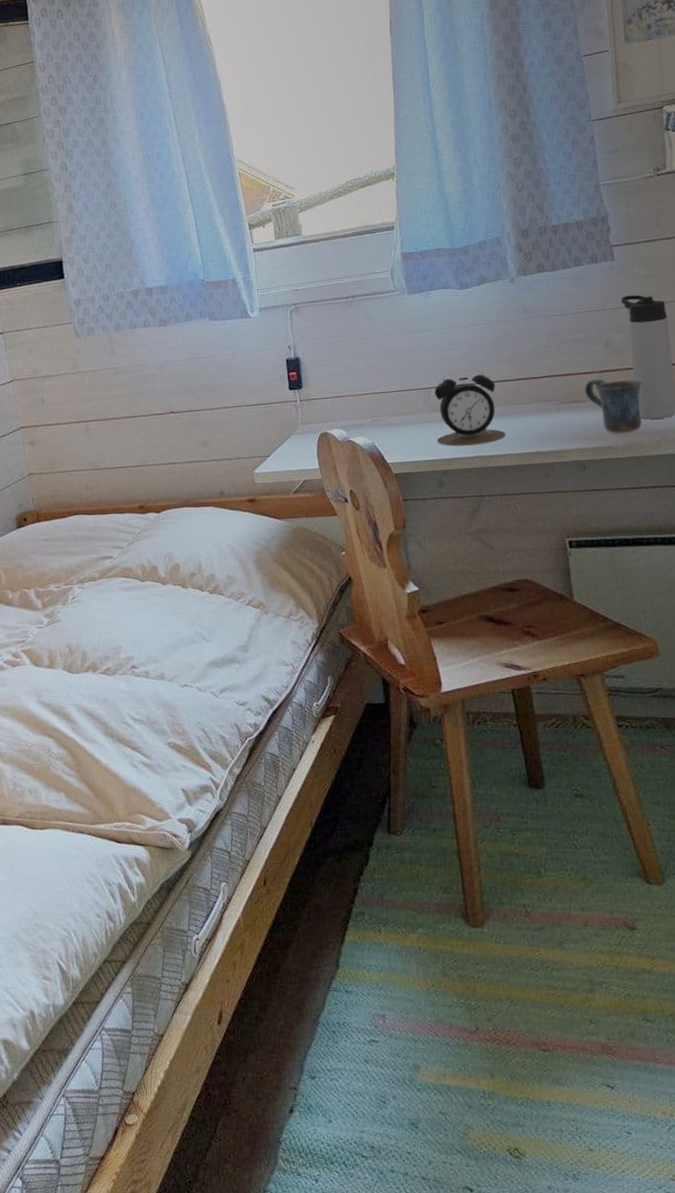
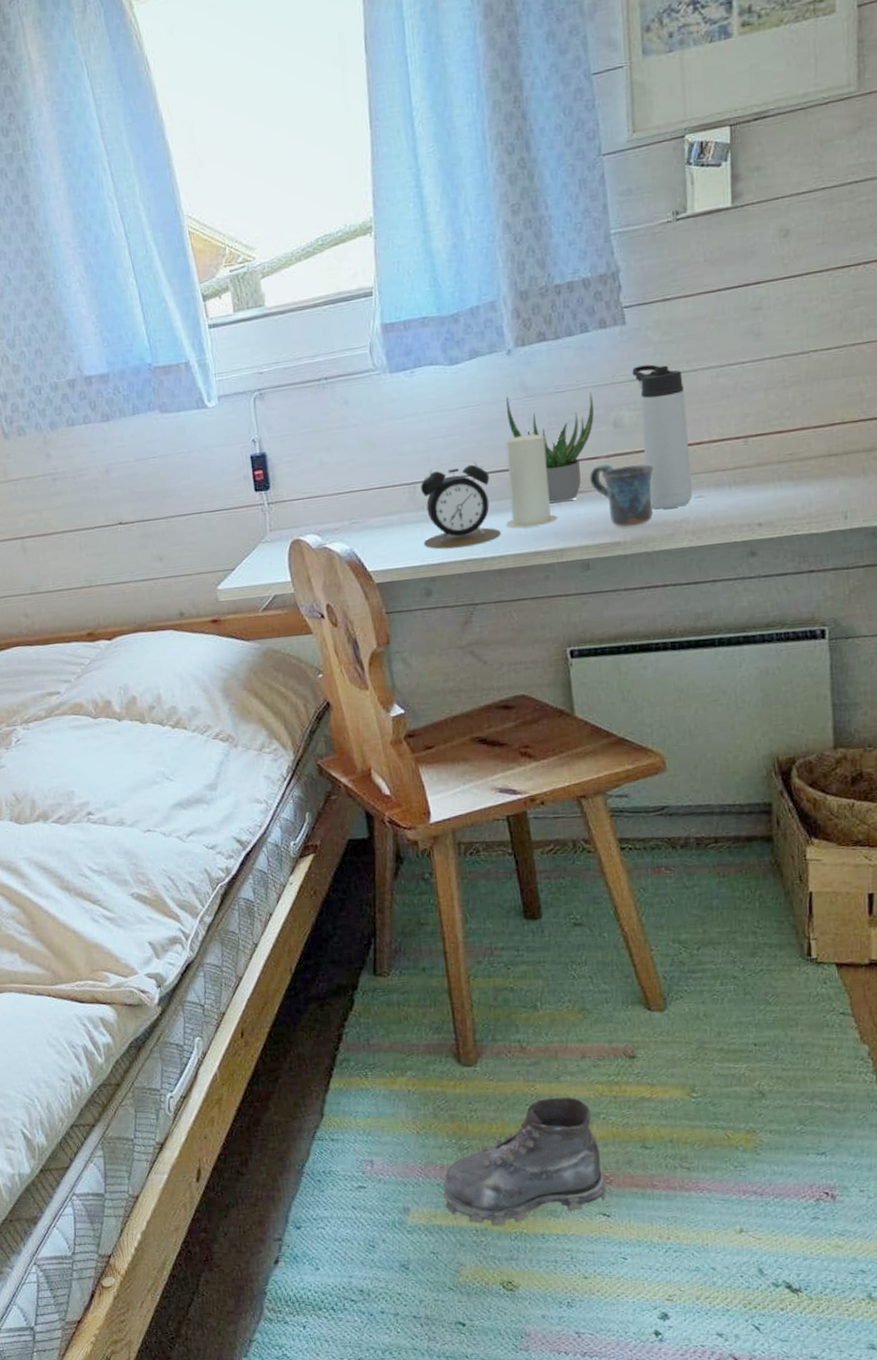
boot: none [451,965,611,1090] -> present [443,1097,607,1226]
potted plant: none [510,317,588,411] -> present [506,392,594,503]
candle: none [510,350,556,431] -> present [506,434,558,529]

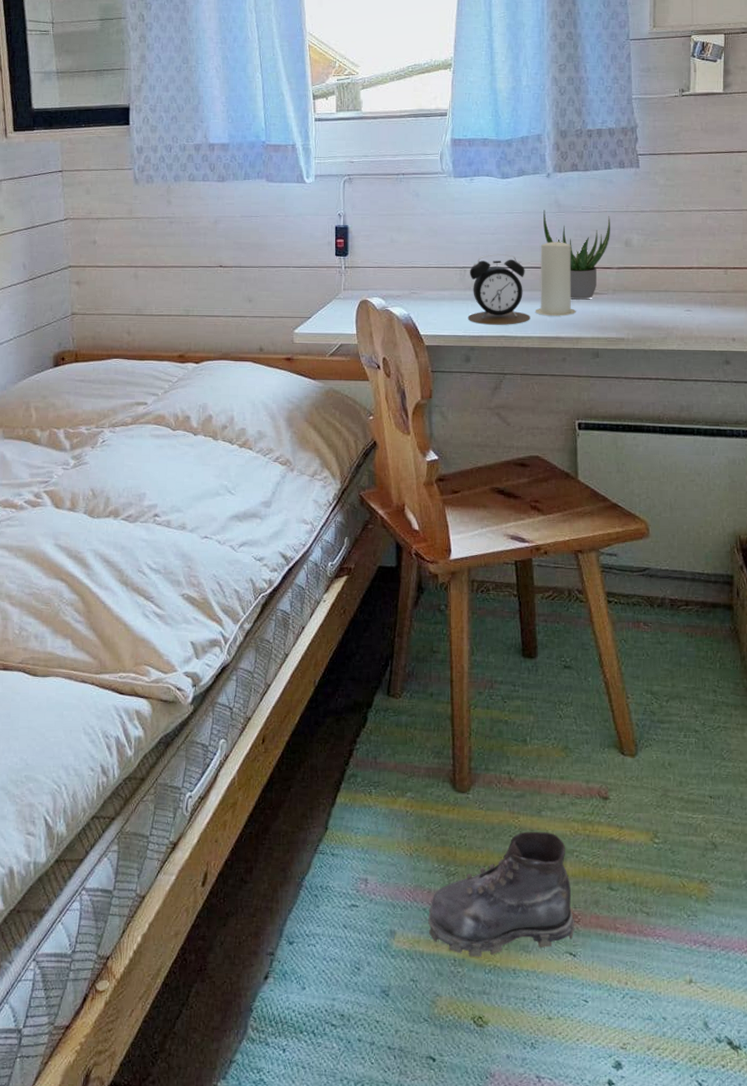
mug: present [590,464,655,528] -> none [604,274,655,328]
thermos bottle: present [632,364,693,509] -> none [642,201,683,316]

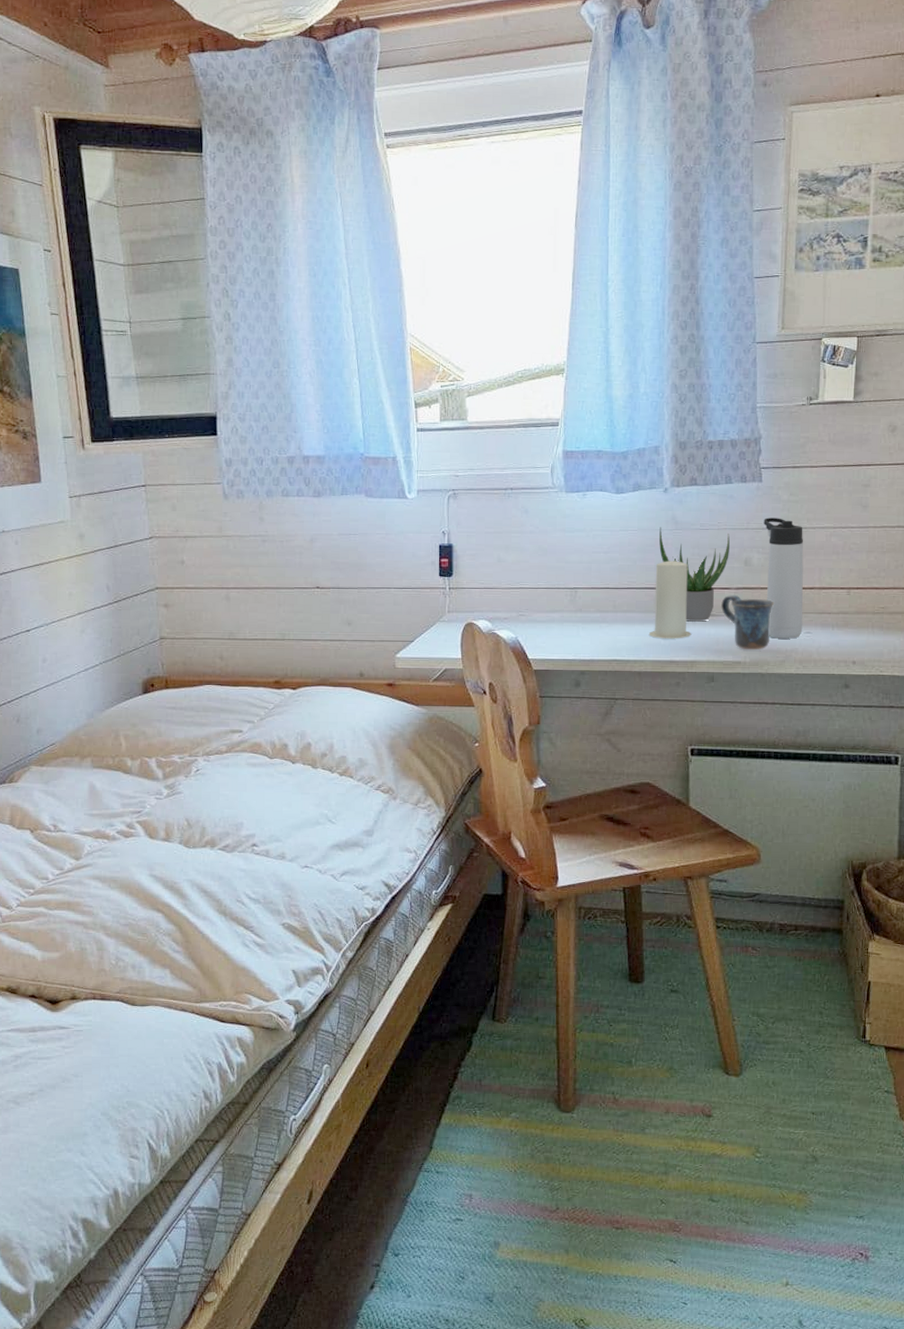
boot: present [428,832,575,957] -> none [532,1149,676,1265]
alarm clock: present [467,253,530,325] -> none [578,573,644,649]
mug: none [604,274,655,328] -> present [721,594,775,651]
thermos bottle: none [642,201,683,316] -> present [763,517,804,639]

